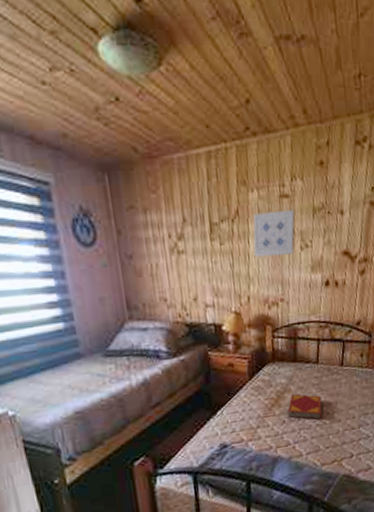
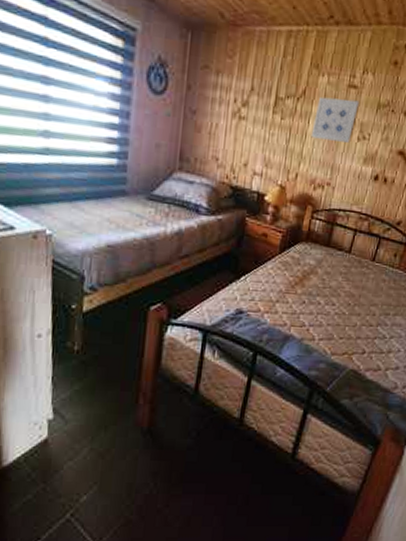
hardback book: present [287,394,322,420] -> none [309,278,346,309]

